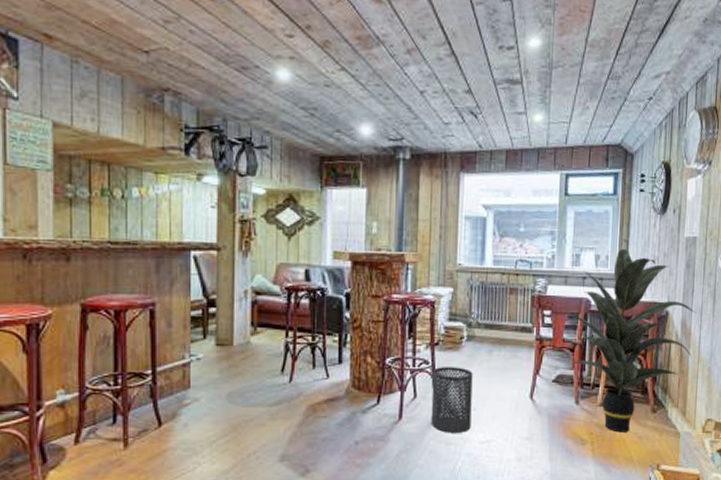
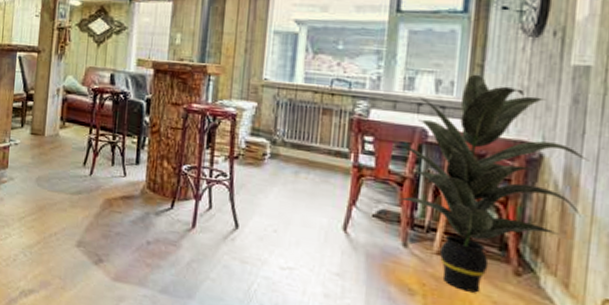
trash can: present [431,367,473,433] -> none [225,181,275,254]

